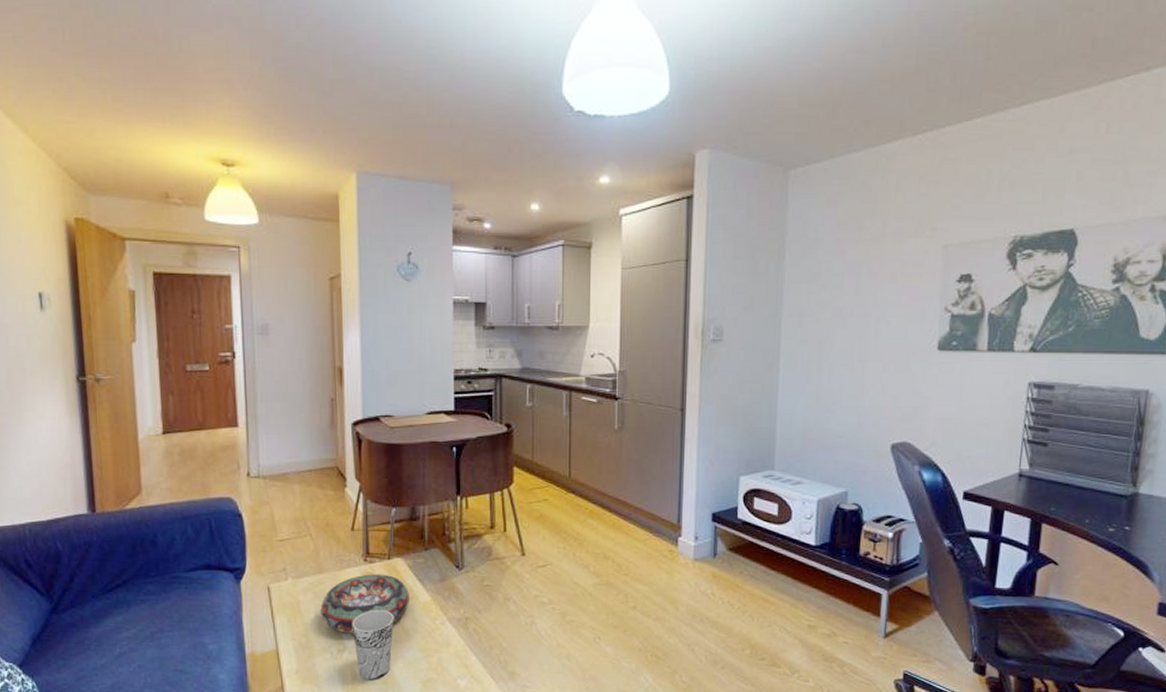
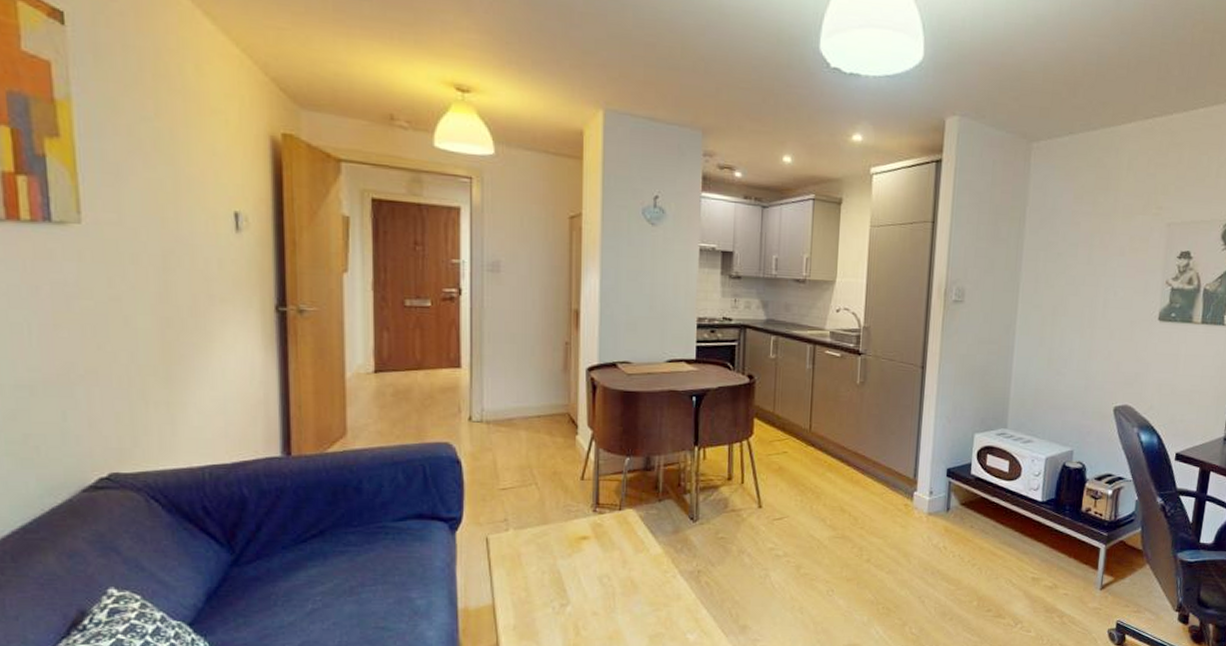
decorative bowl: present [320,574,409,633] -> none [543,525,640,587]
cup: present [351,609,394,681] -> none [577,562,622,636]

